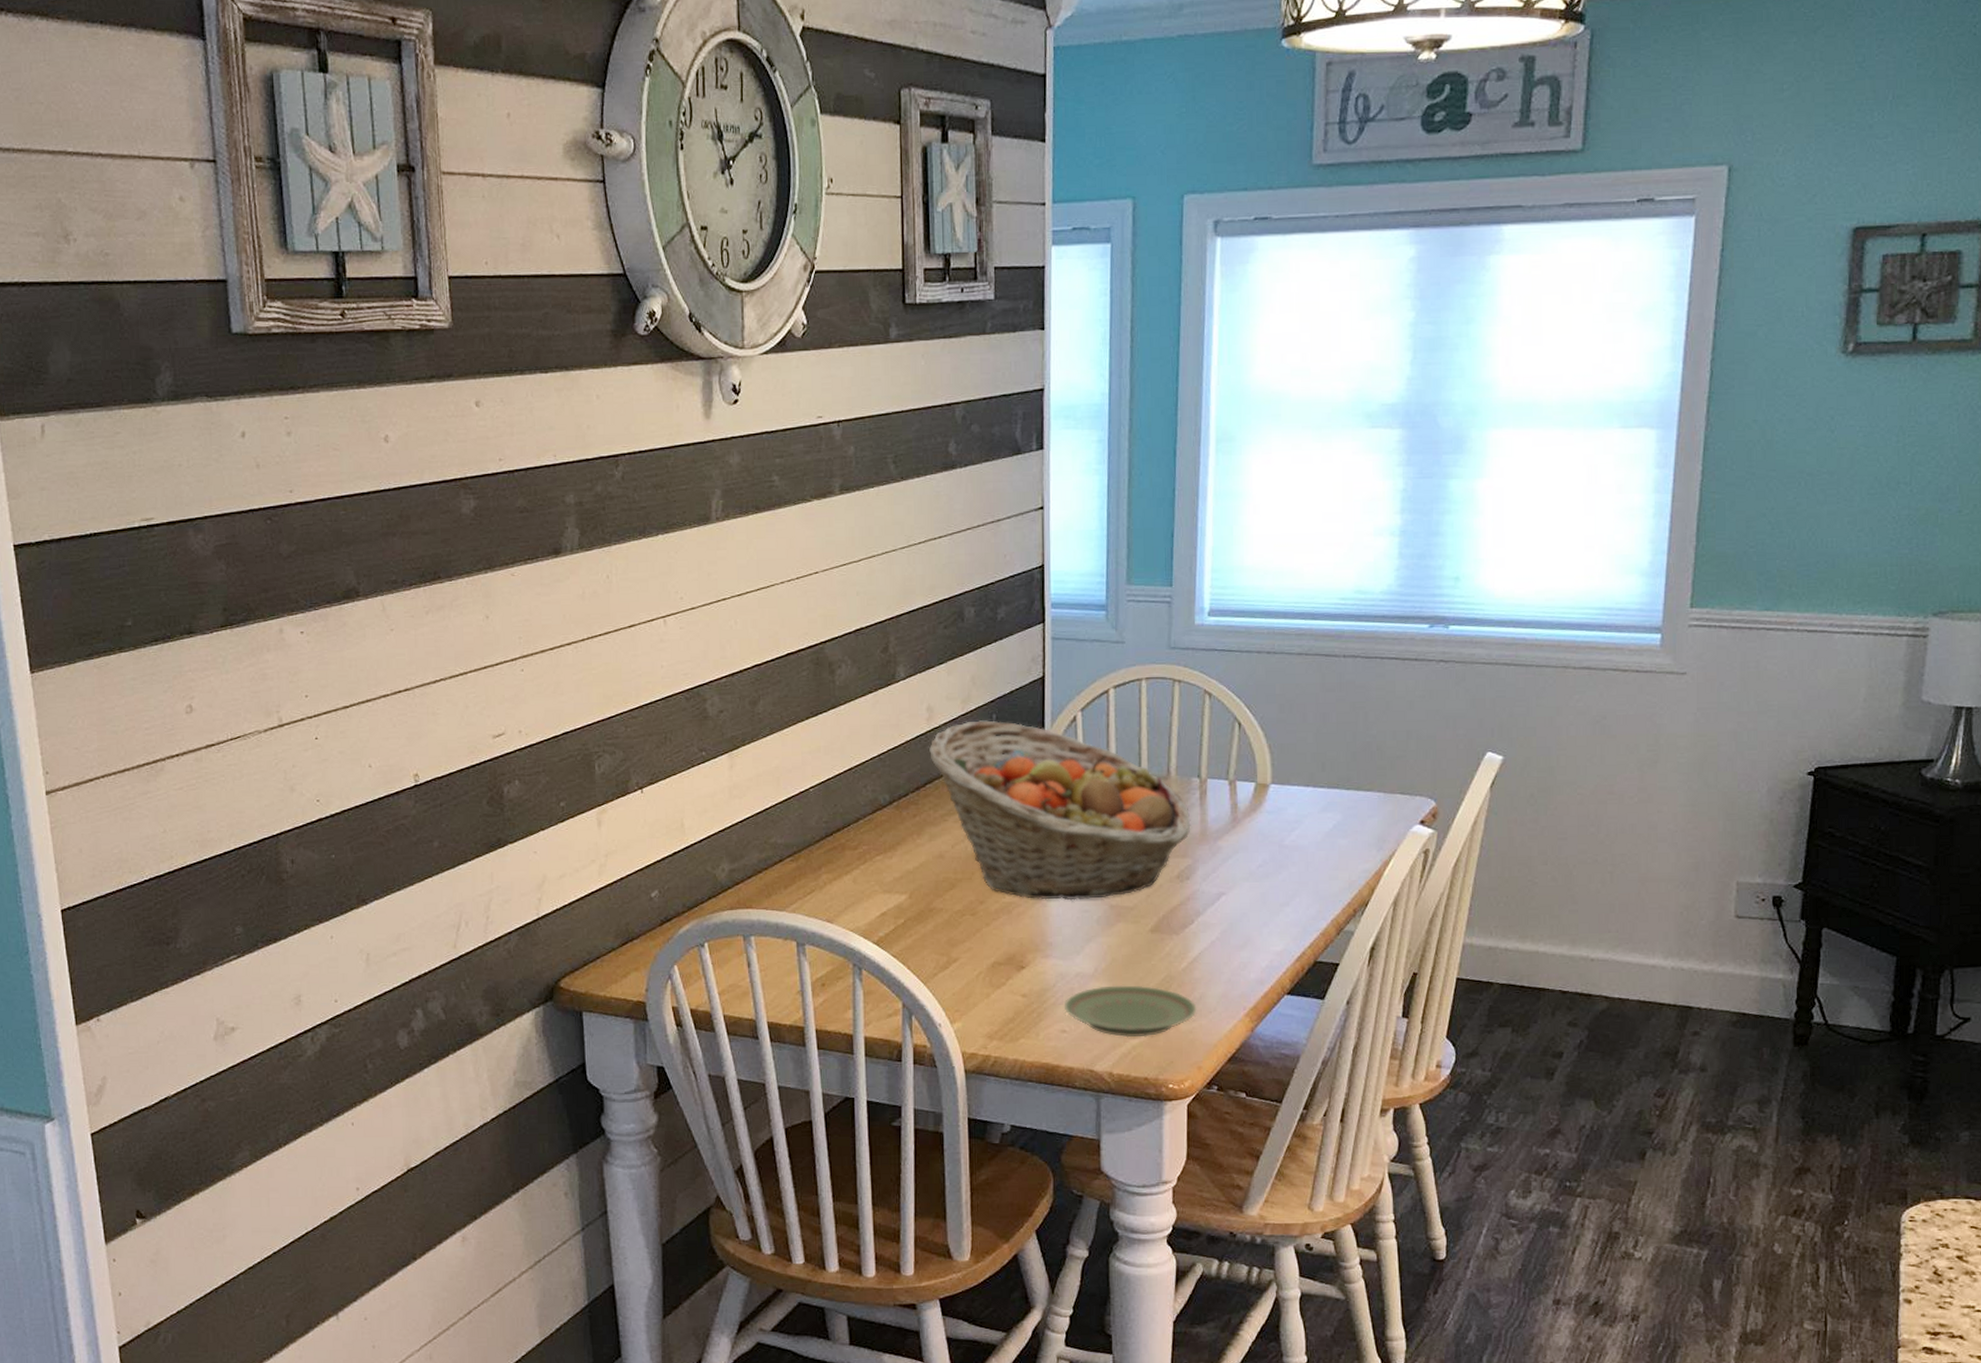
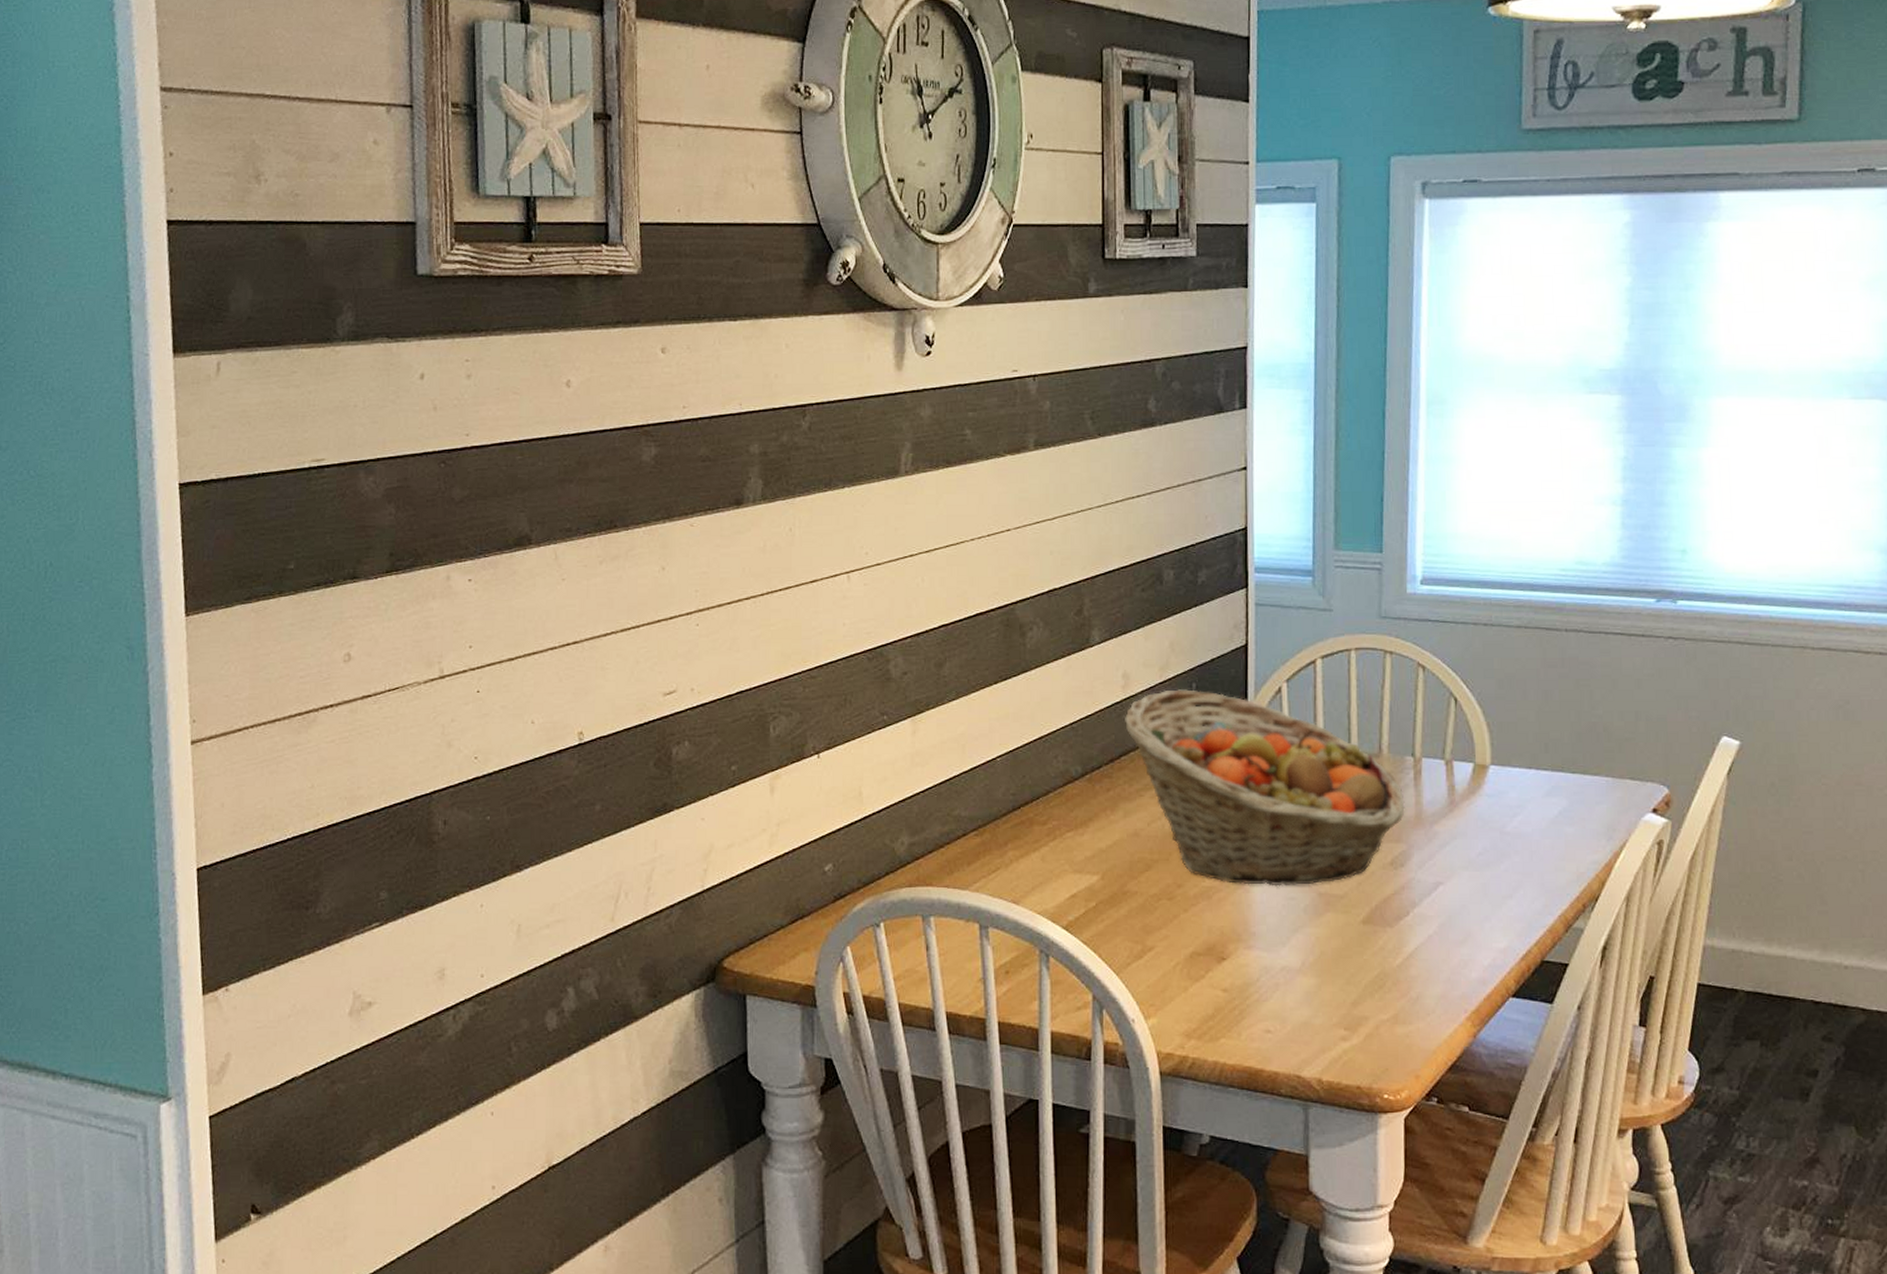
plate: present [1063,985,1197,1038] -> none [1268,982,1414,1041]

